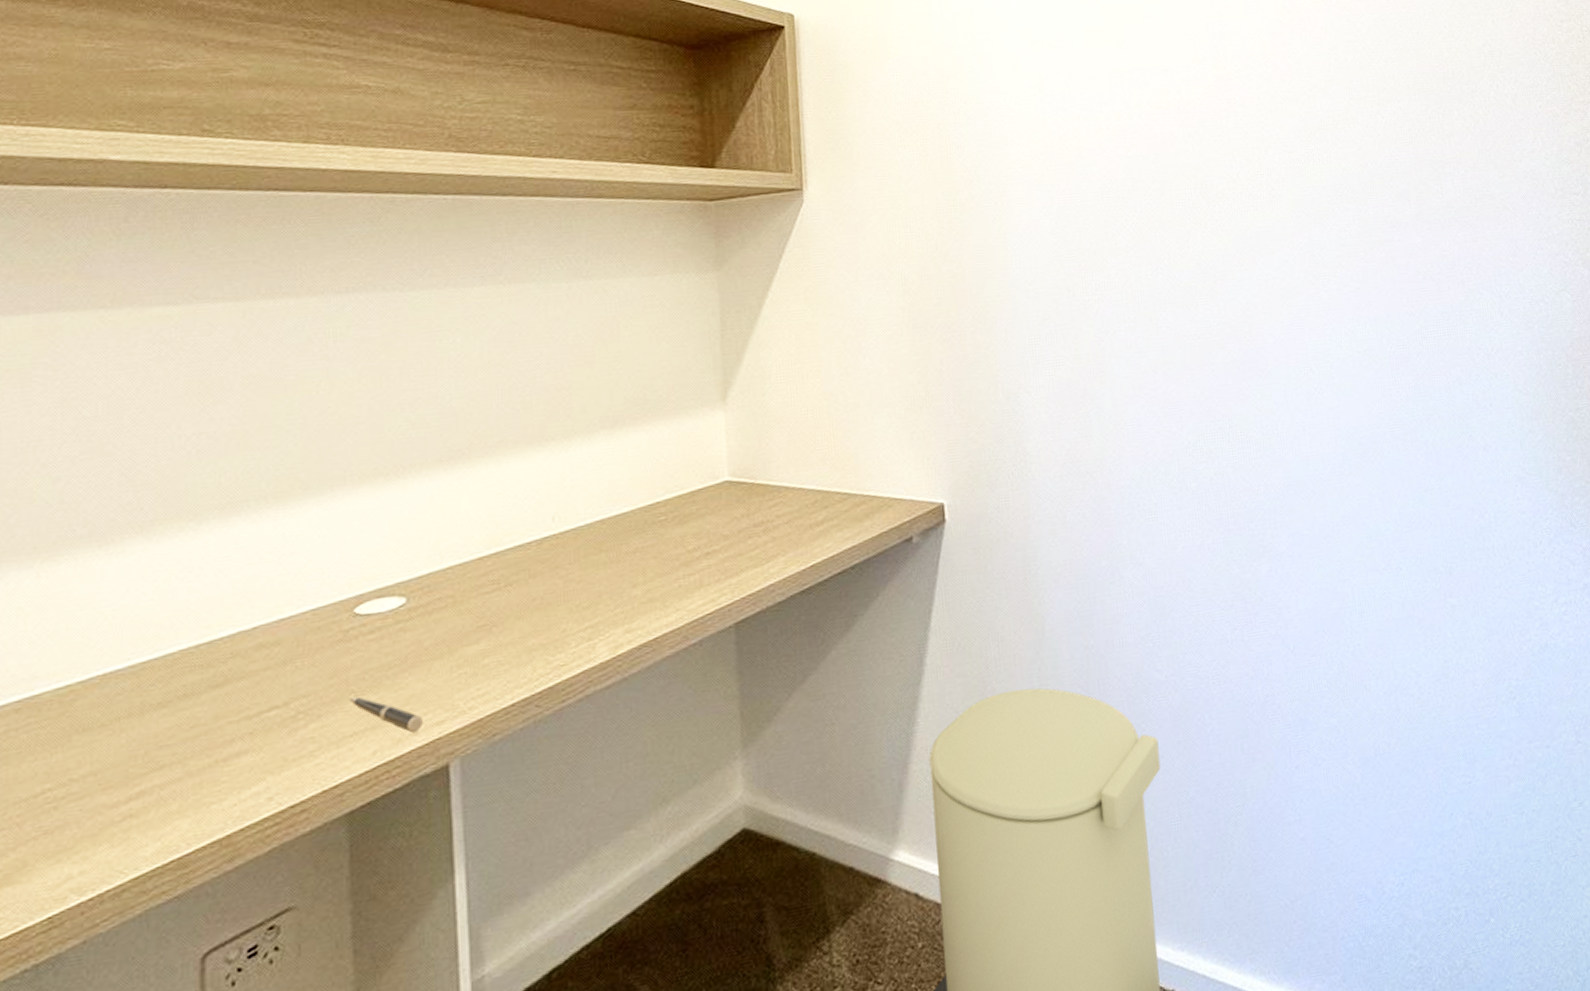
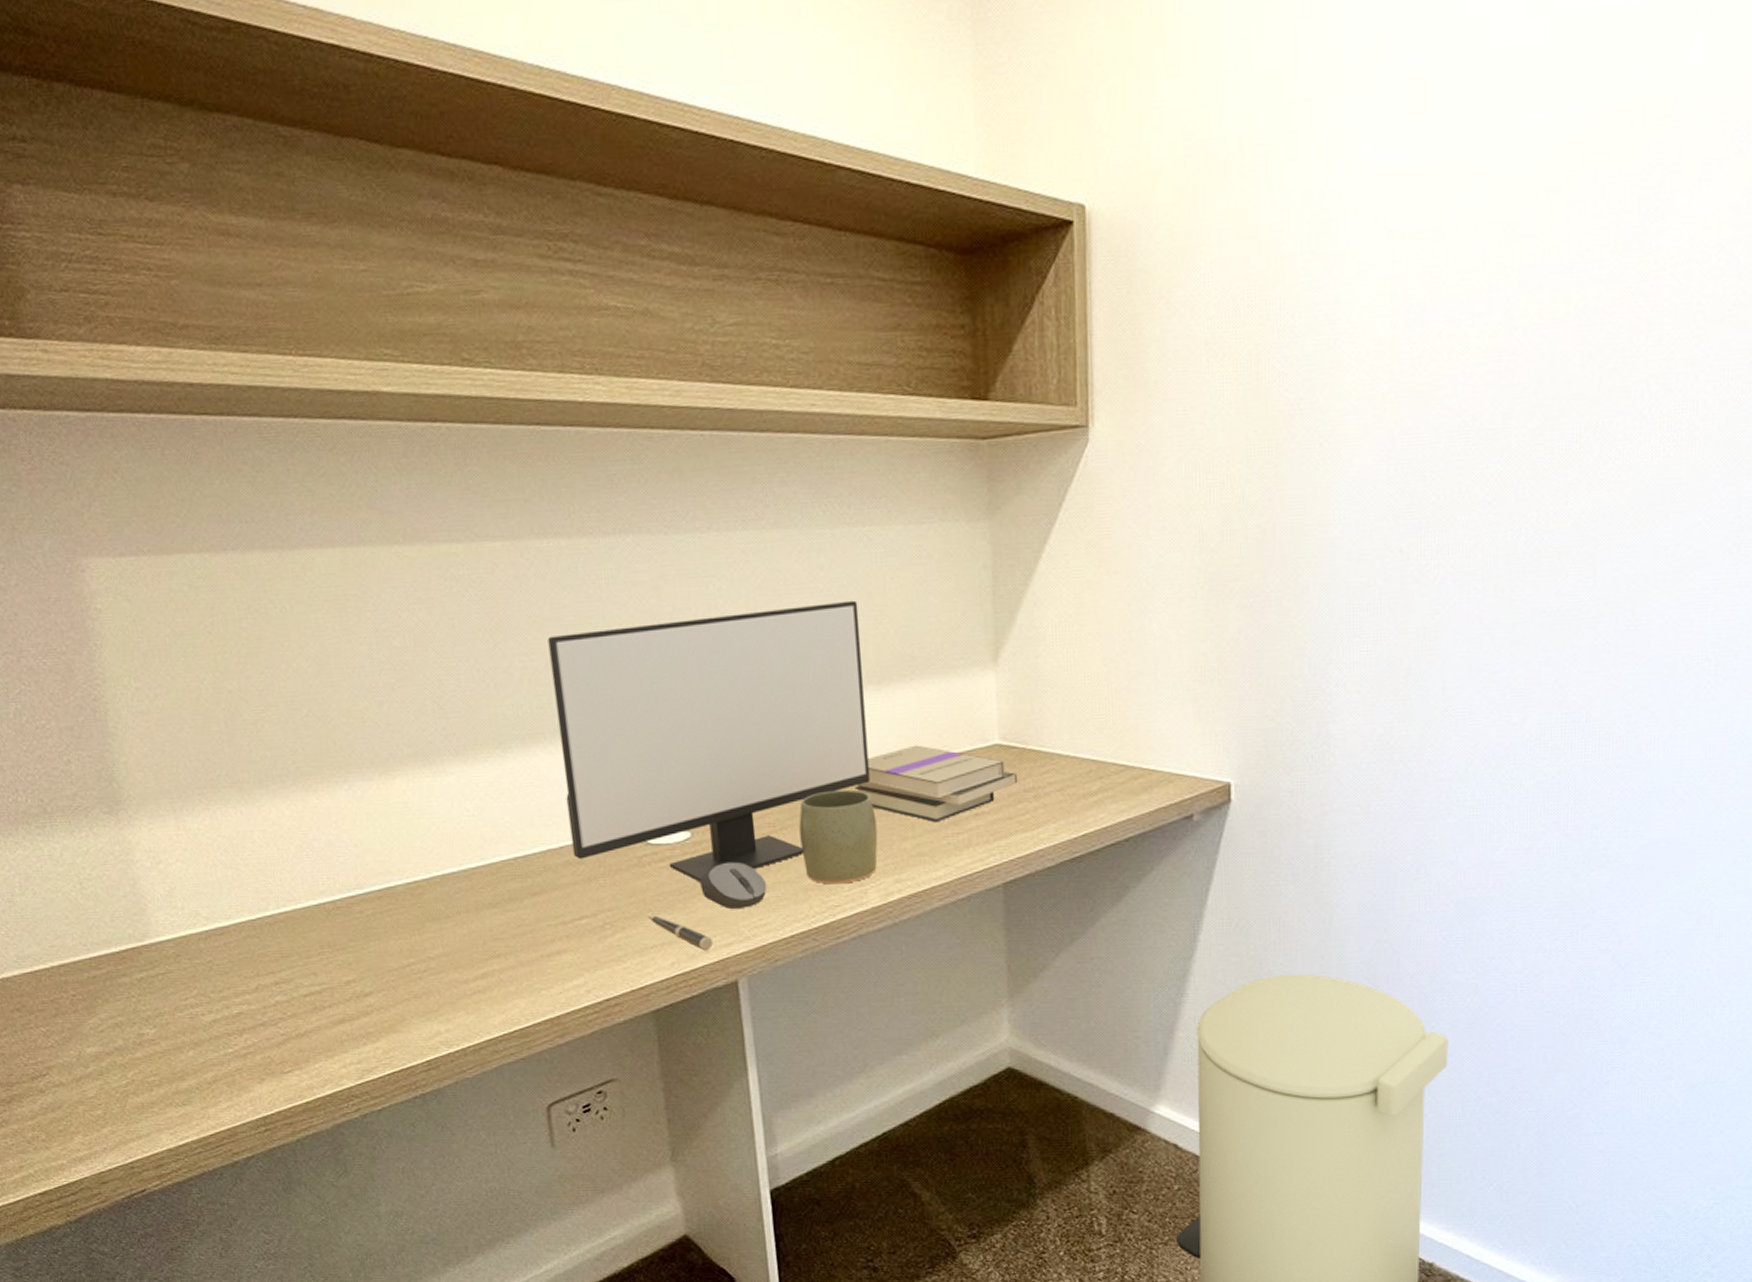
computer monitor: none [263,348,601,654] -> present [547,600,870,883]
computer mouse: none [413,626,488,681] -> present [700,861,767,909]
mug: none [525,537,608,642] -> present [799,789,878,885]
books: none [585,486,747,565] -> present [855,745,1017,823]

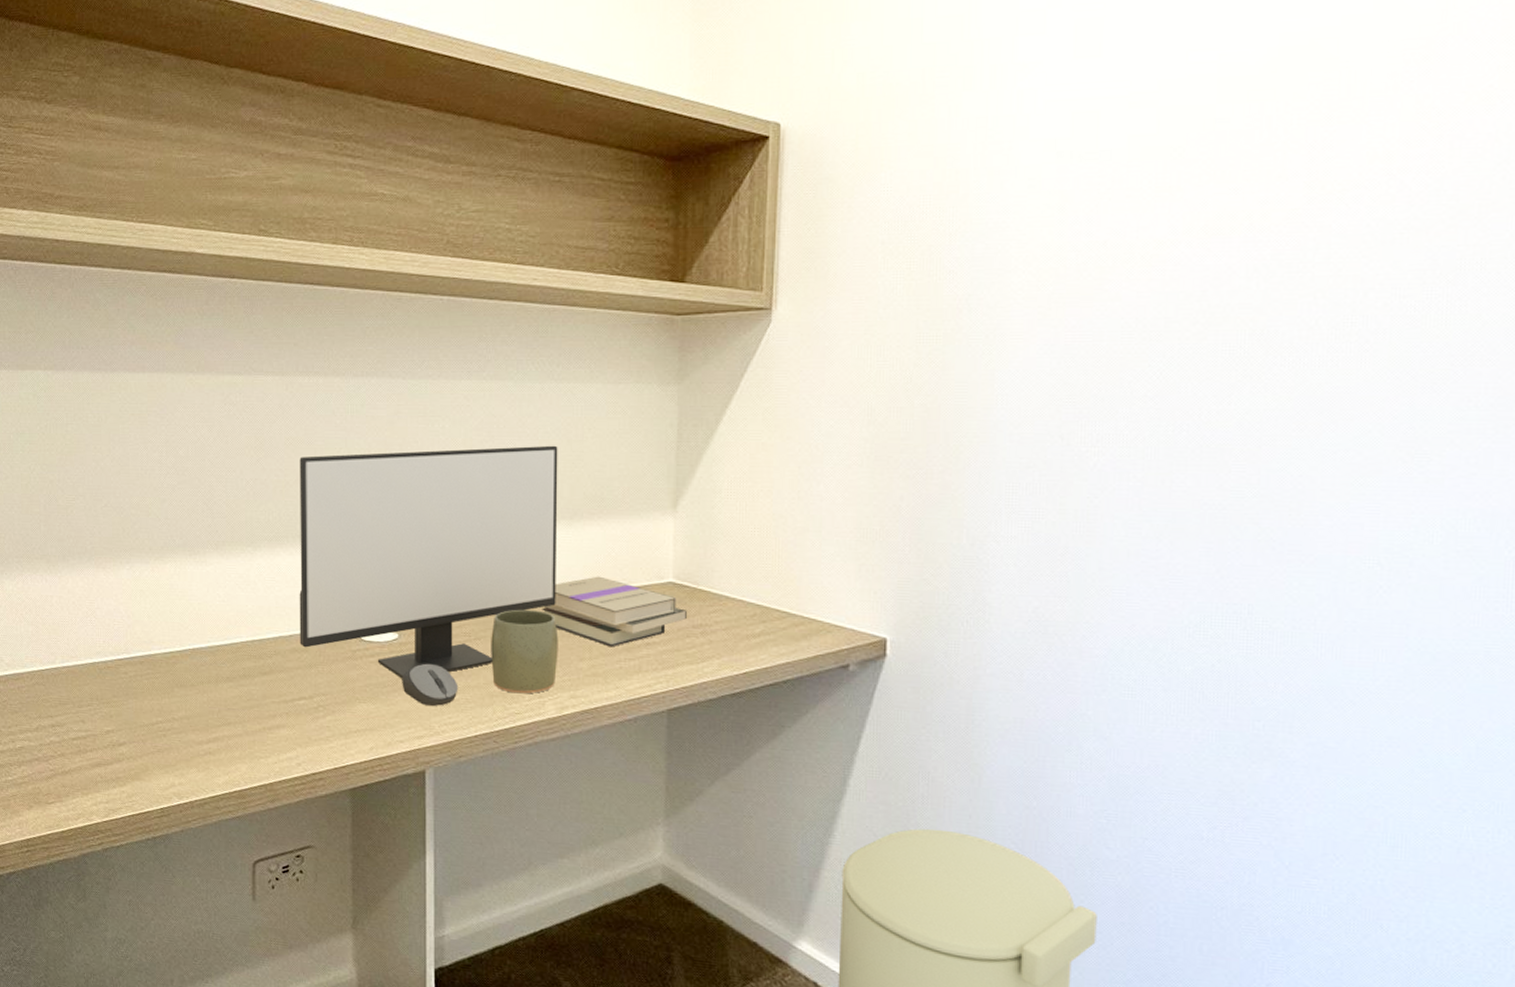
pen: present [647,915,713,951] -> none [354,703,407,741]

